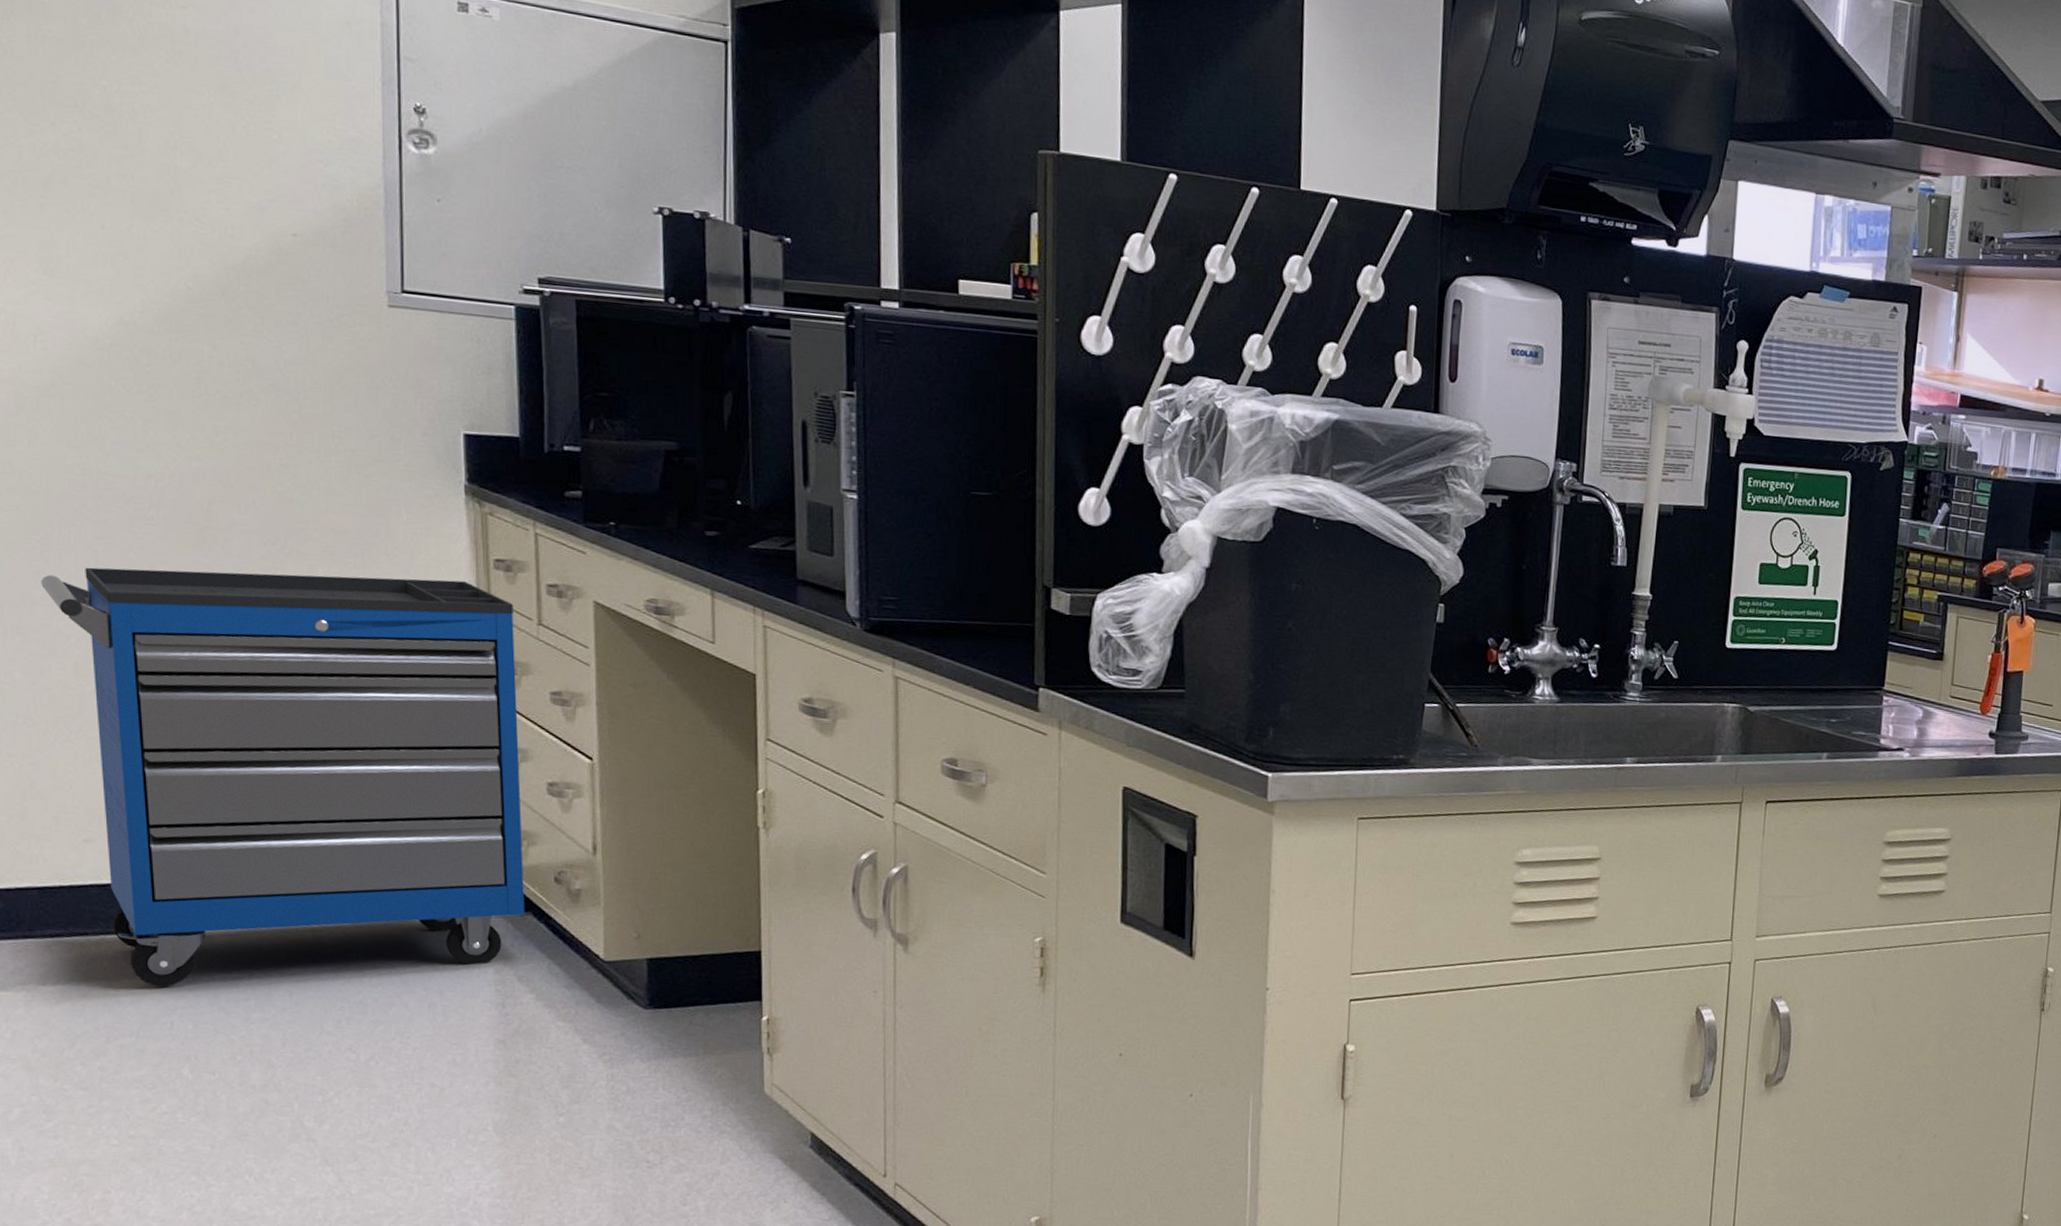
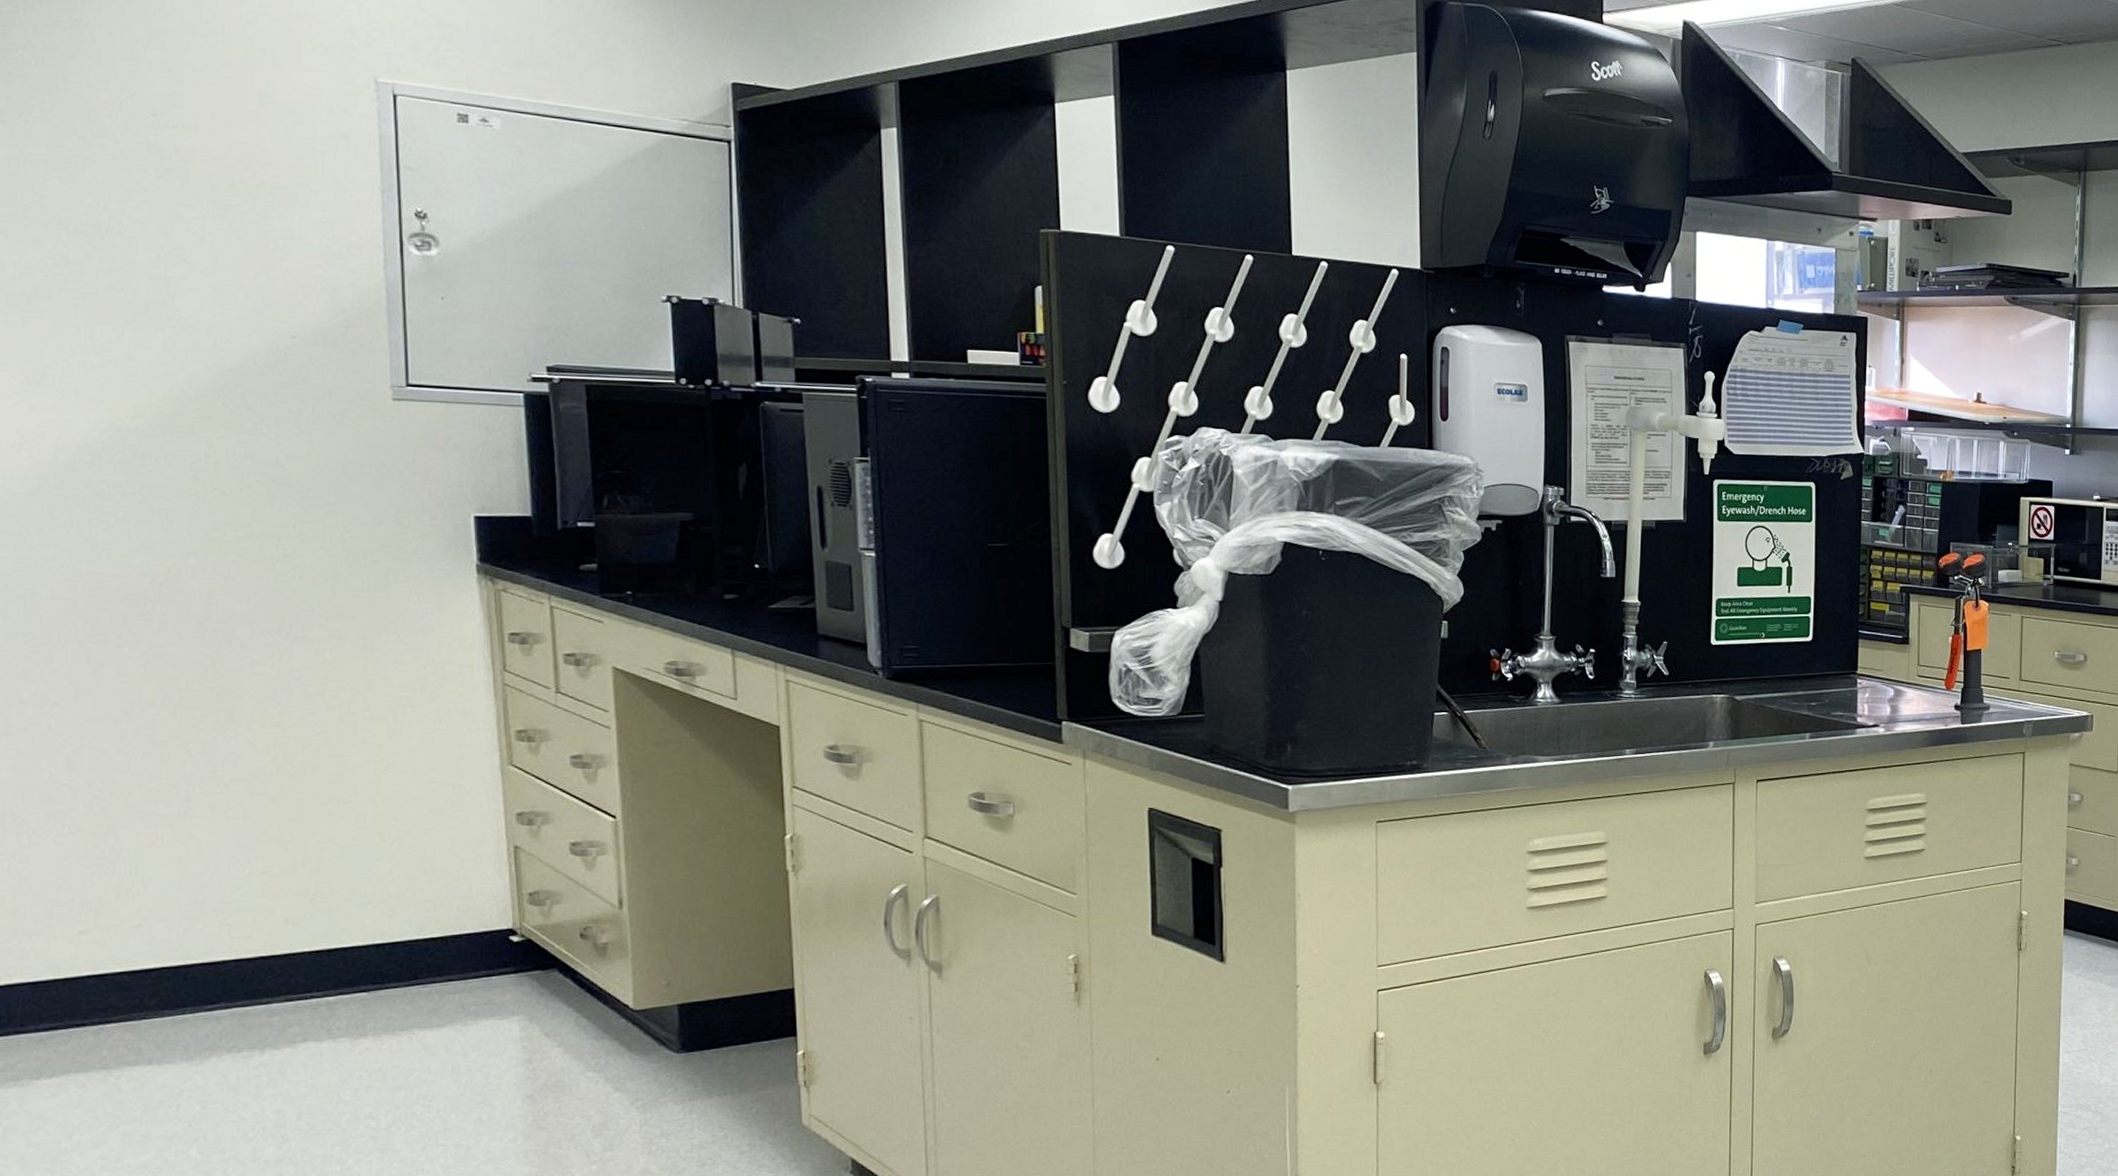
storage cabinet: present [41,567,525,987] -> none [29,655,550,1070]

